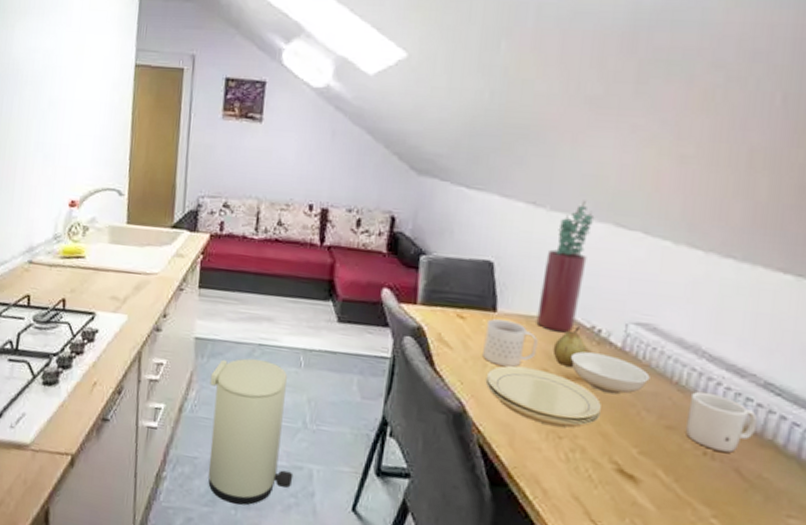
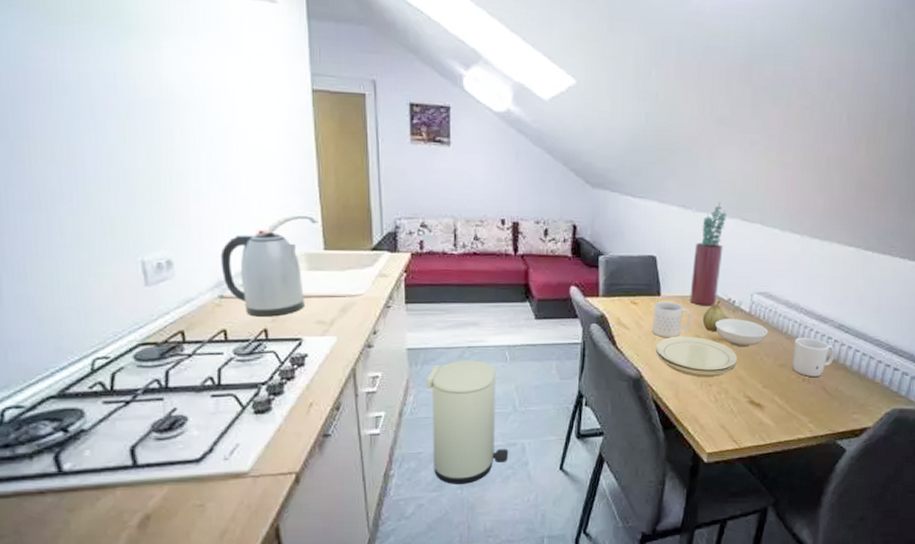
kettle: none [34,202,104,287] -> present [220,232,304,317]

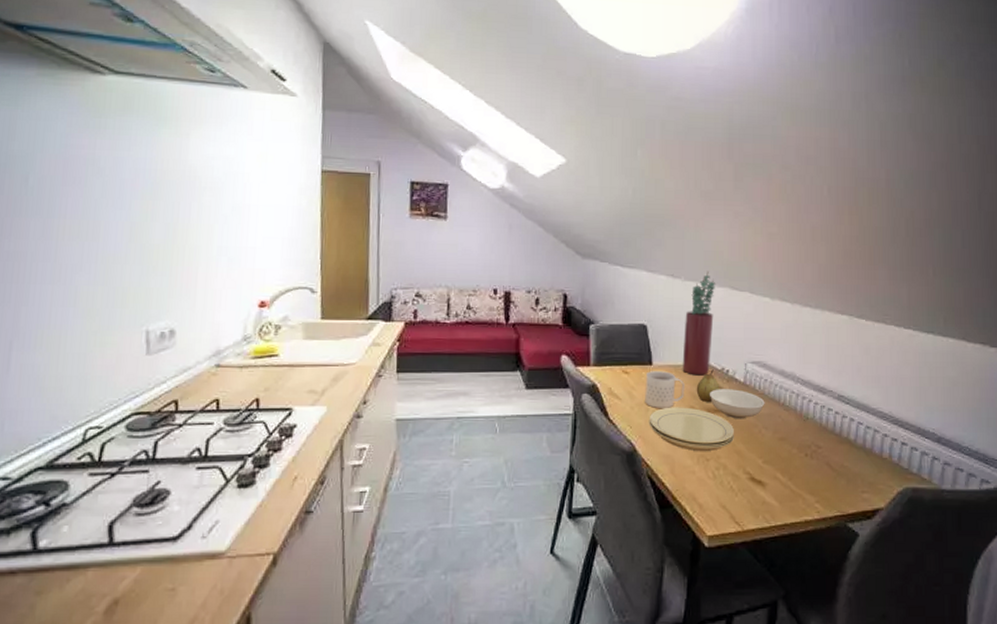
kettle: present [220,232,304,317] -> none [220,302,298,386]
pedal bin: present [426,360,509,484] -> none [413,432,497,569]
mug: present [791,337,835,378] -> none [791,408,837,452]

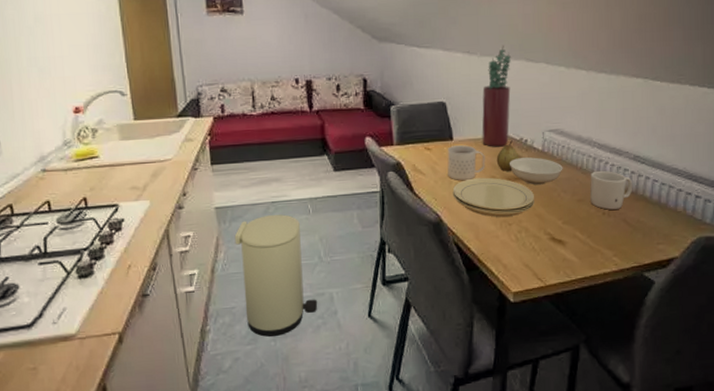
pedal bin: none [413,432,497,569] -> present [234,214,318,337]
mug: none [791,408,837,452] -> present [589,170,633,211]

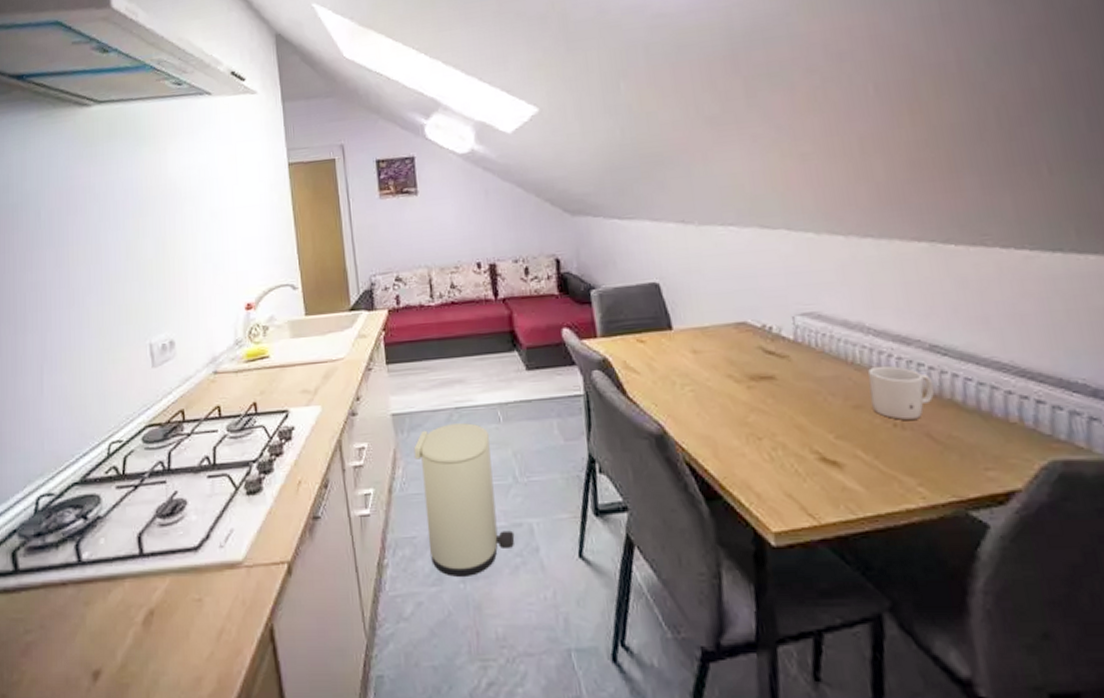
mug: present [447,145,486,181] -> none [665,335,719,381]
plate: present [452,177,534,217] -> none [677,376,791,429]
vase: present [482,45,512,147] -> none [705,210,747,337]
fruit: present [496,140,519,171] -> none [732,328,764,368]
bowl: present [509,157,563,185] -> none [749,349,827,386]

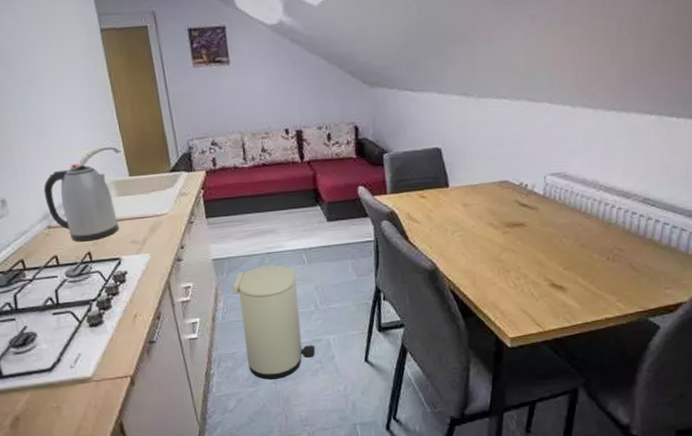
kettle: none [214,303,289,390] -> present [43,165,119,242]
mug: present [867,365,935,421] -> none [593,214,641,255]

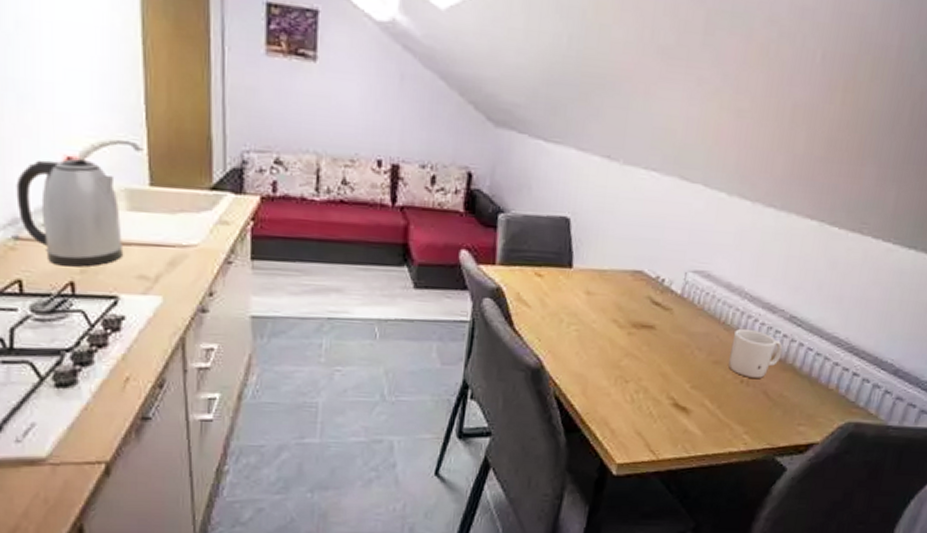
pedal bin: present [232,265,316,380] -> none [273,334,373,487]
mug: none [593,214,641,255] -> present [728,328,783,379]

